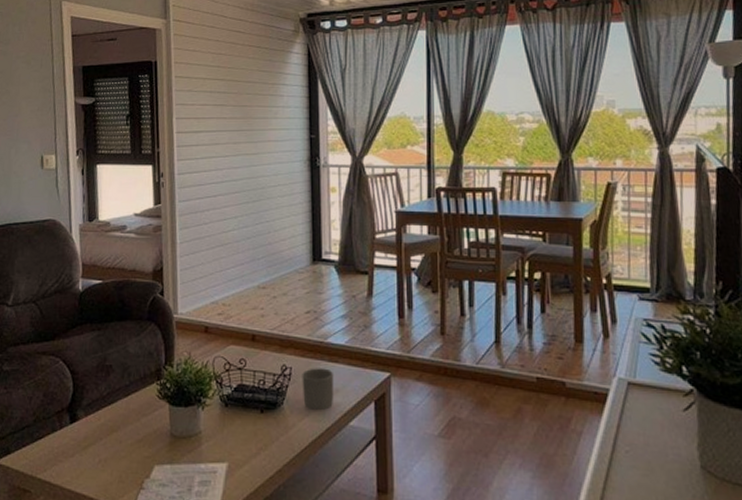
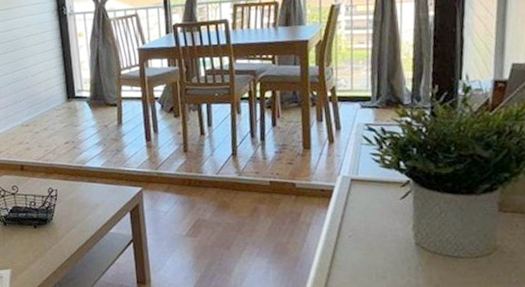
mug: present [302,368,334,411] -> none [66,188,95,223]

